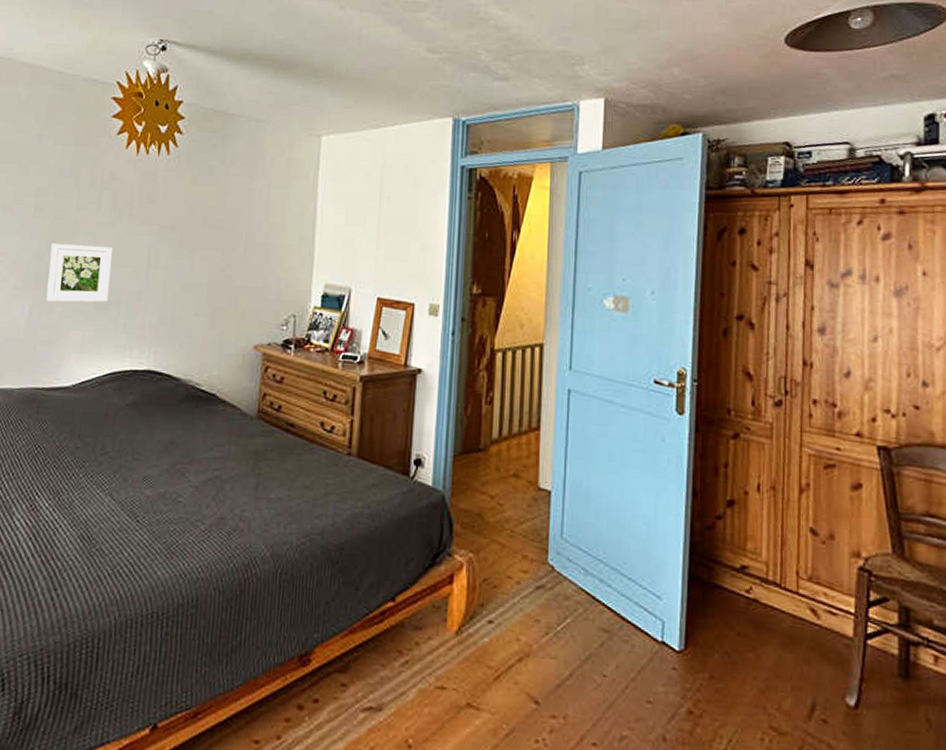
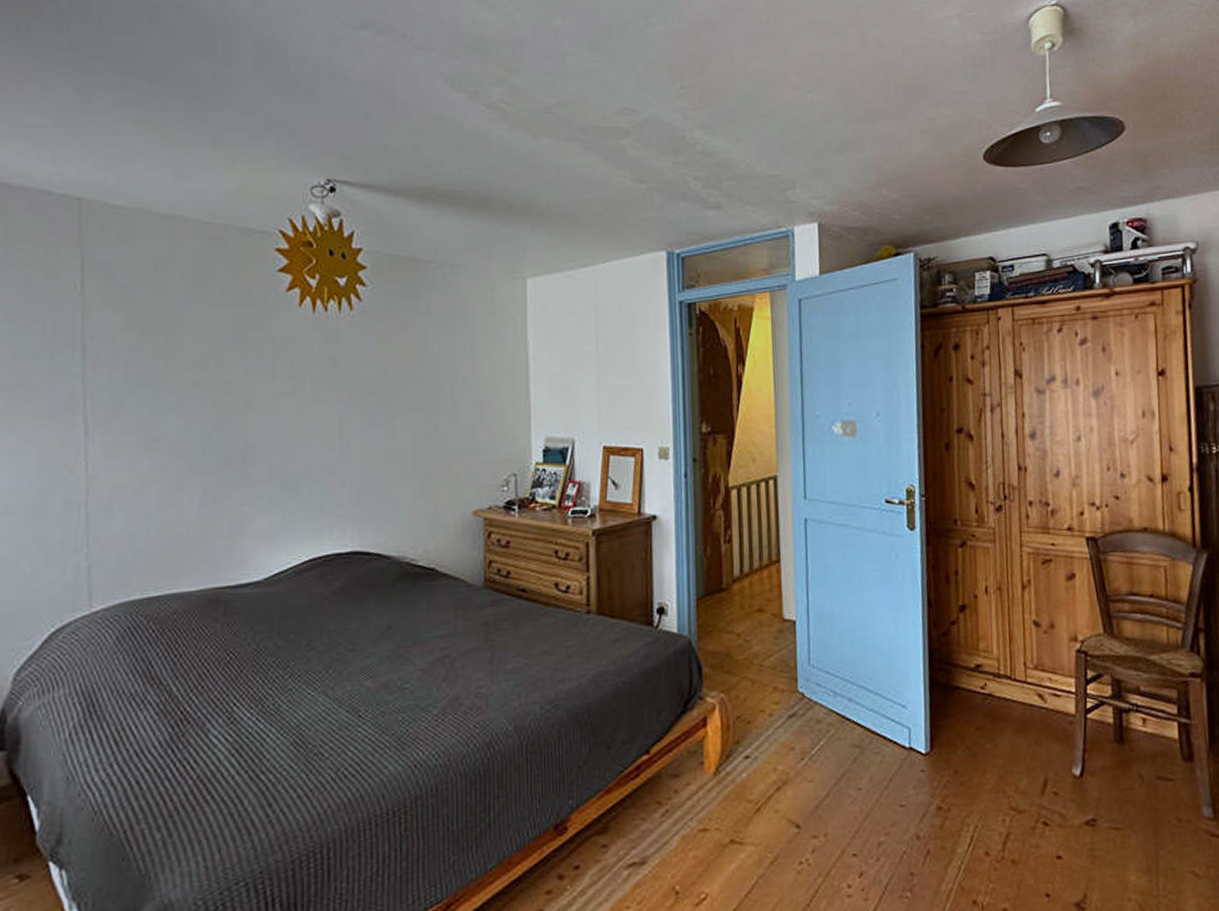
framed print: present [46,244,113,303] -> none [218,420,297,488]

